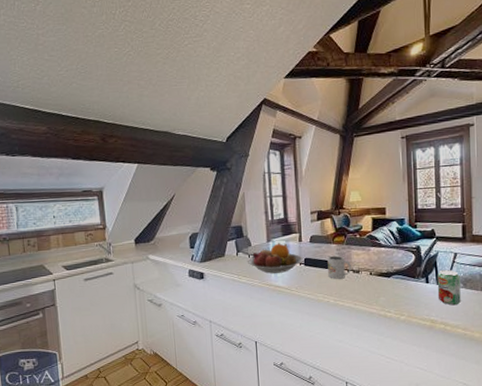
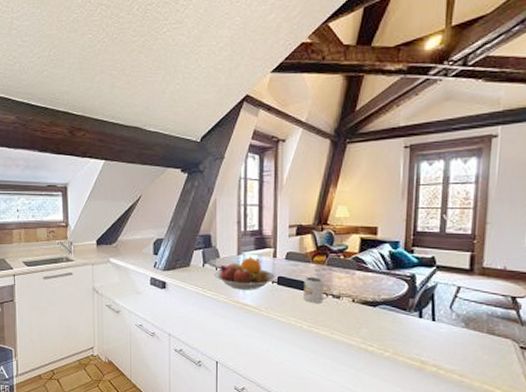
beverage can: present [437,269,461,306] -> none [431,304,462,347]

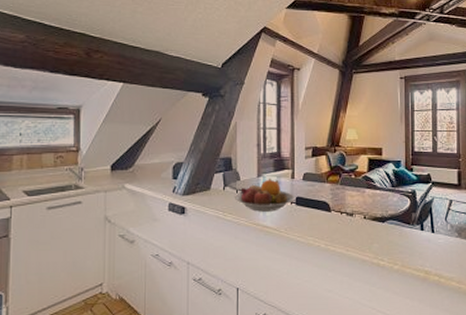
mug: present [303,276,331,303] -> none [320,195,344,222]

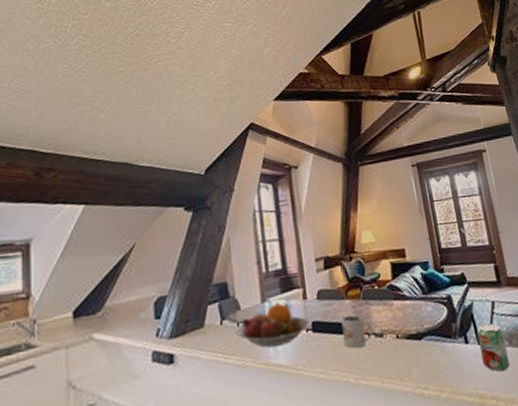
mug: none [320,195,344,222] -> present [341,314,373,349]
beverage can: none [432,216,456,256] -> present [476,323,510,372]

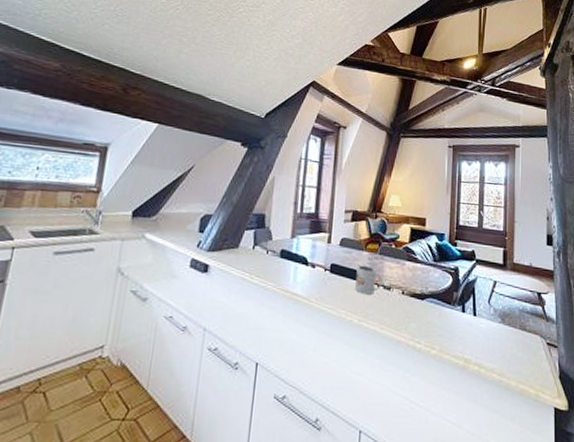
fruit bowl: present [235,302,311,348] -> none [263,240,330,278]
beverage can: present [476,323,510,372] -> none [473,298,499,344]

